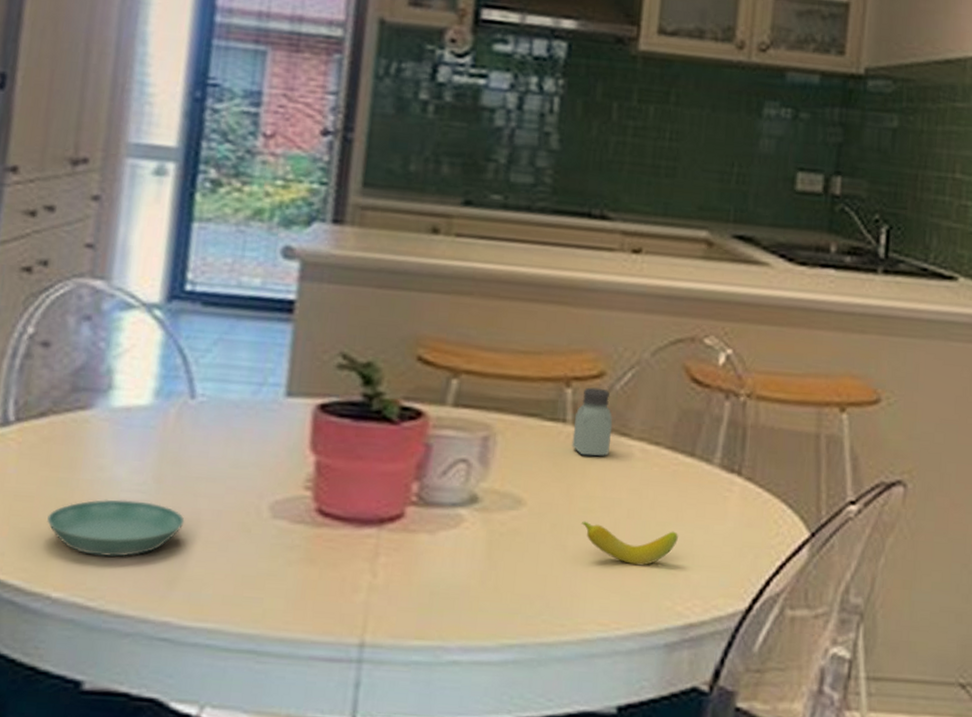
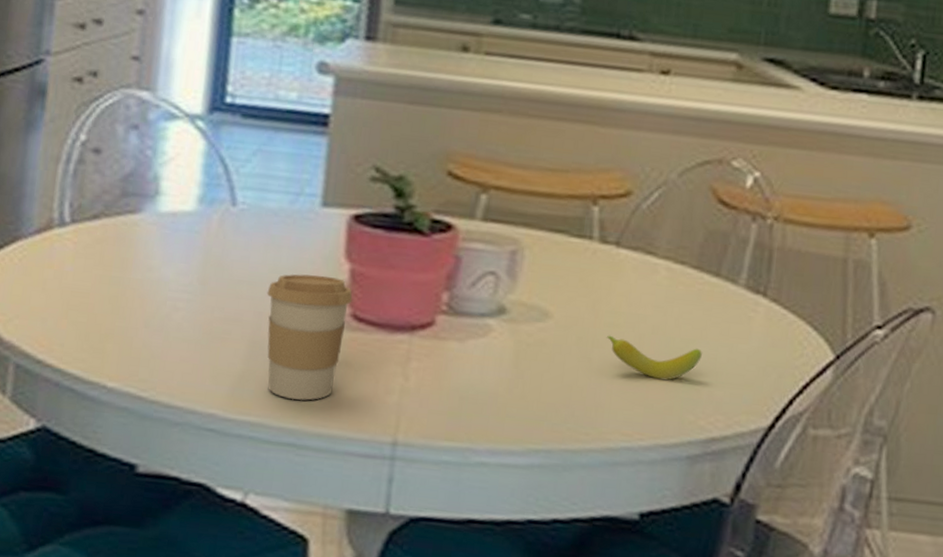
saucer: present [47,499,185,557] -> none [102,297,228,352]
coffee cup: none [226,468,318,603] -> present [267,274,353,401]
saltshaker: present [571,387,613,457] -> none [598,206,639,274]

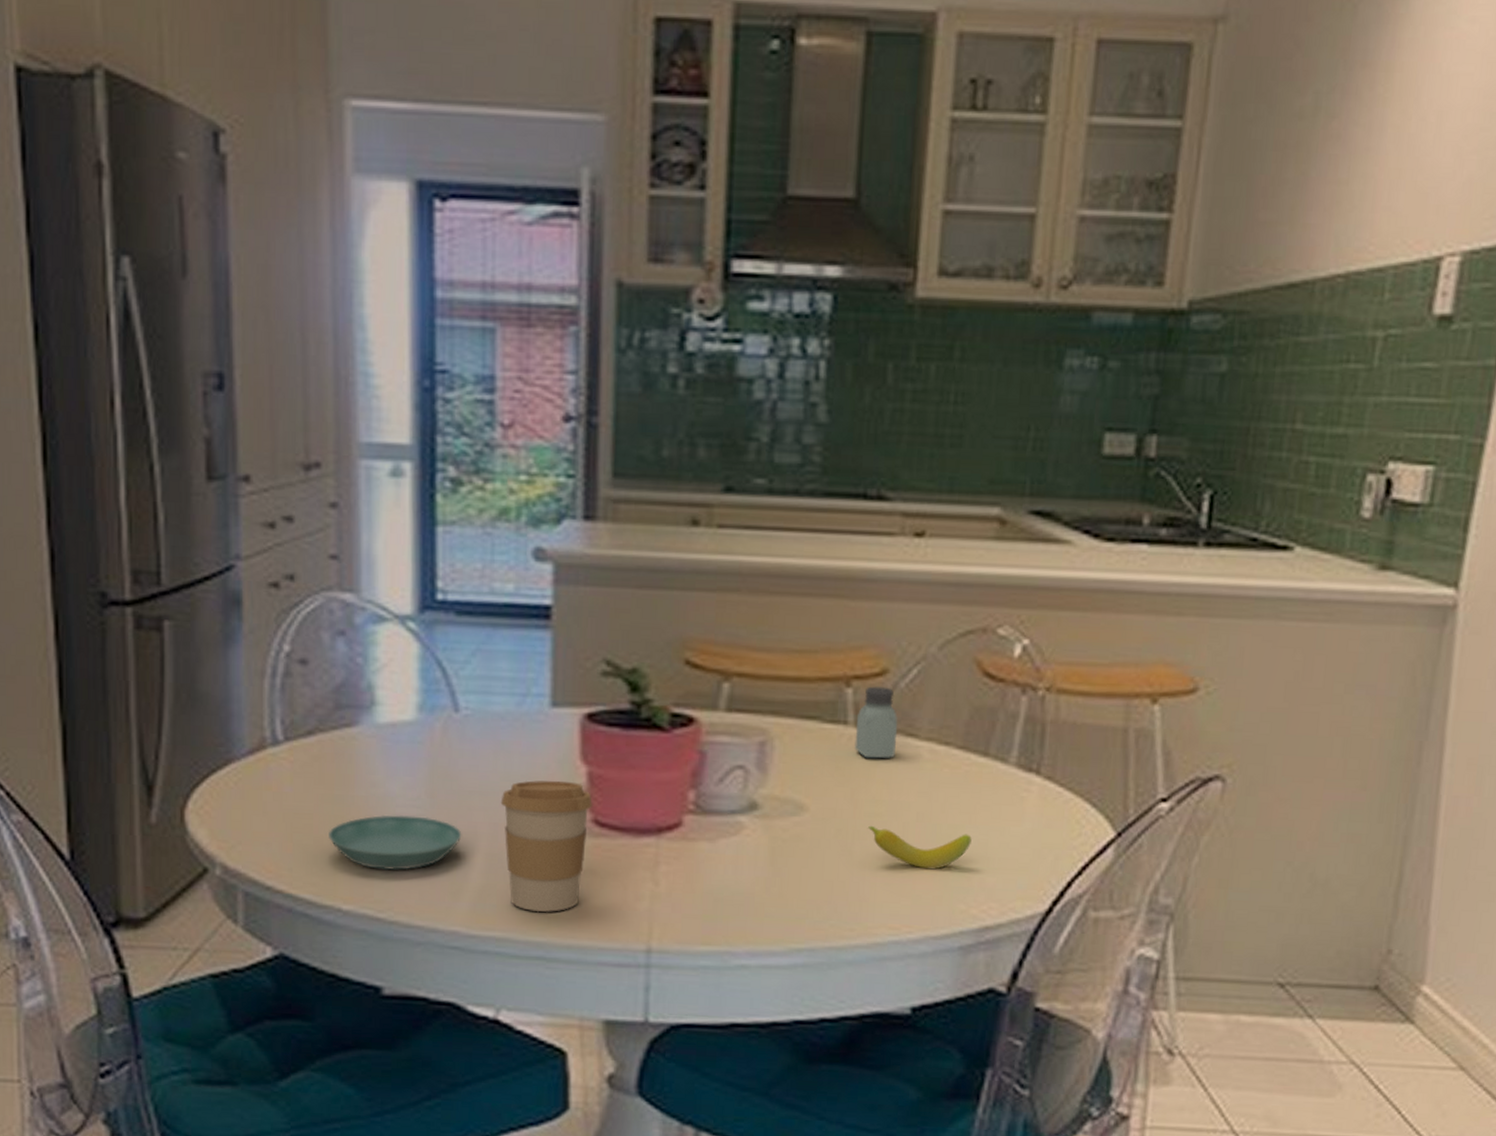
saucer: none [102,297,228,352] -> present [329,814,462,871]
saltshaker: none [598,206,639,274] -> present [854,686,898,759]

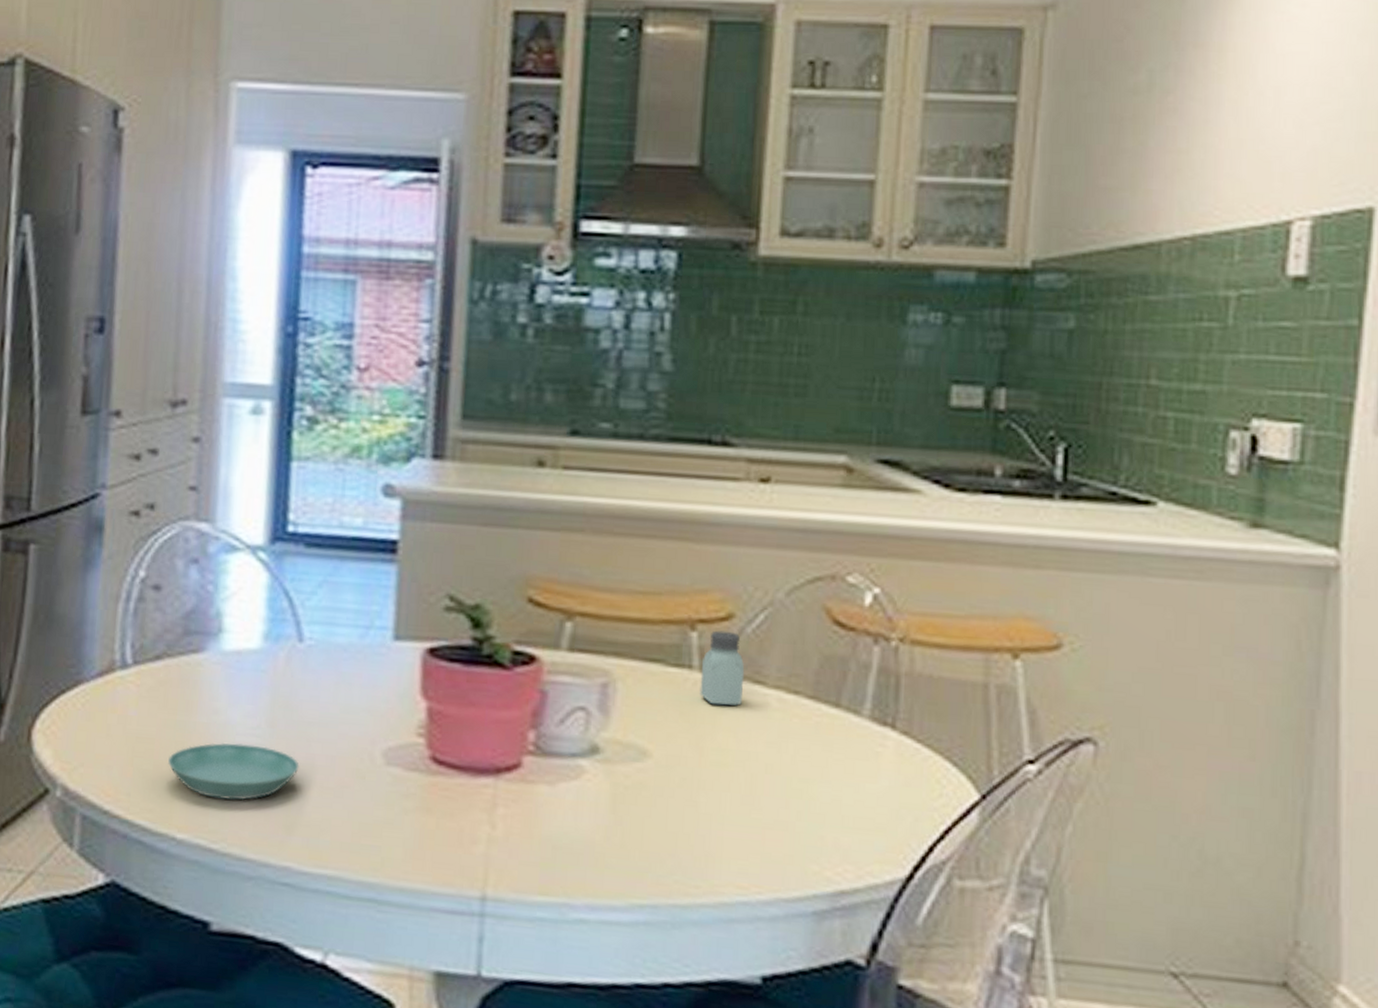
coffee cup: present [500,780,592,913] -> none [339,714,431,852]
fruit: present [867,825,972,870] -> none [713,775,824,826]

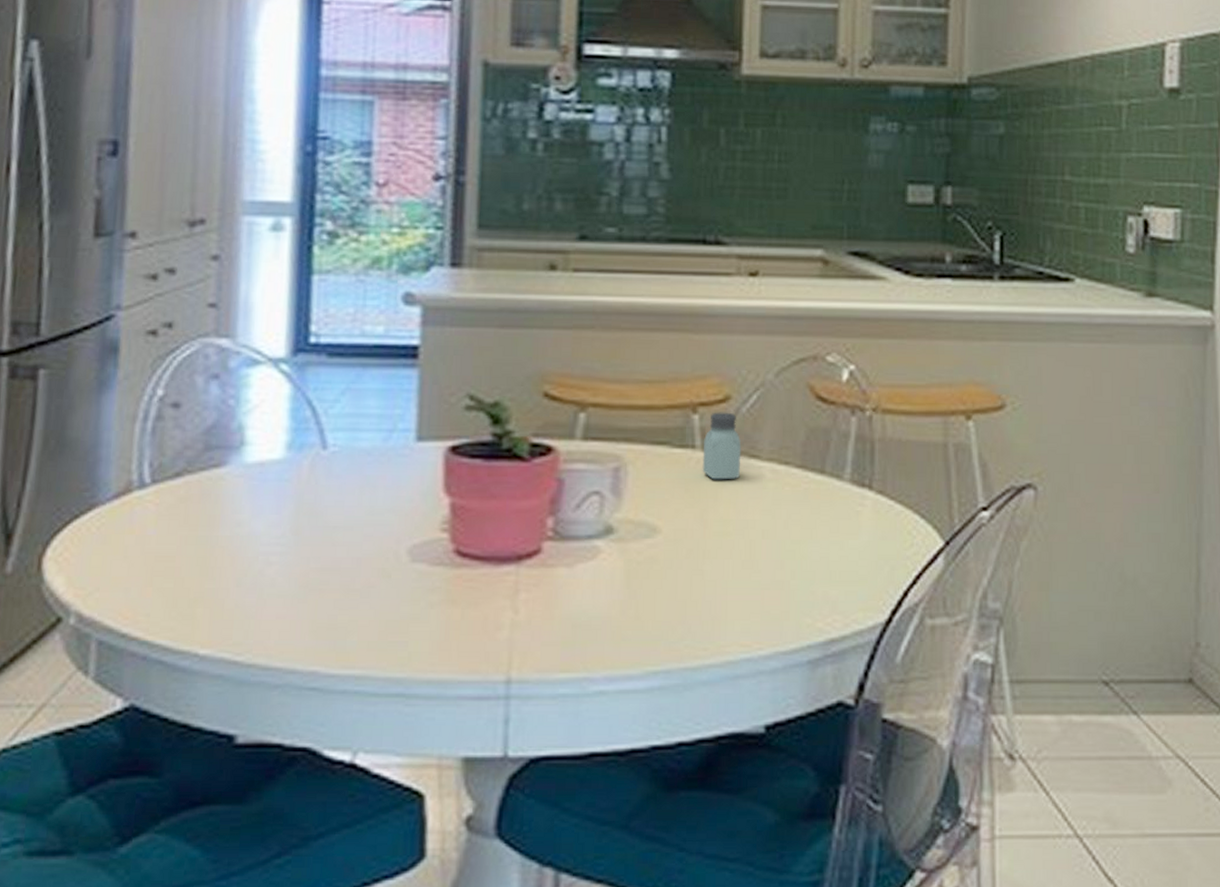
saucer: present [168,742,300,801] -> none [190,554,325,611]

